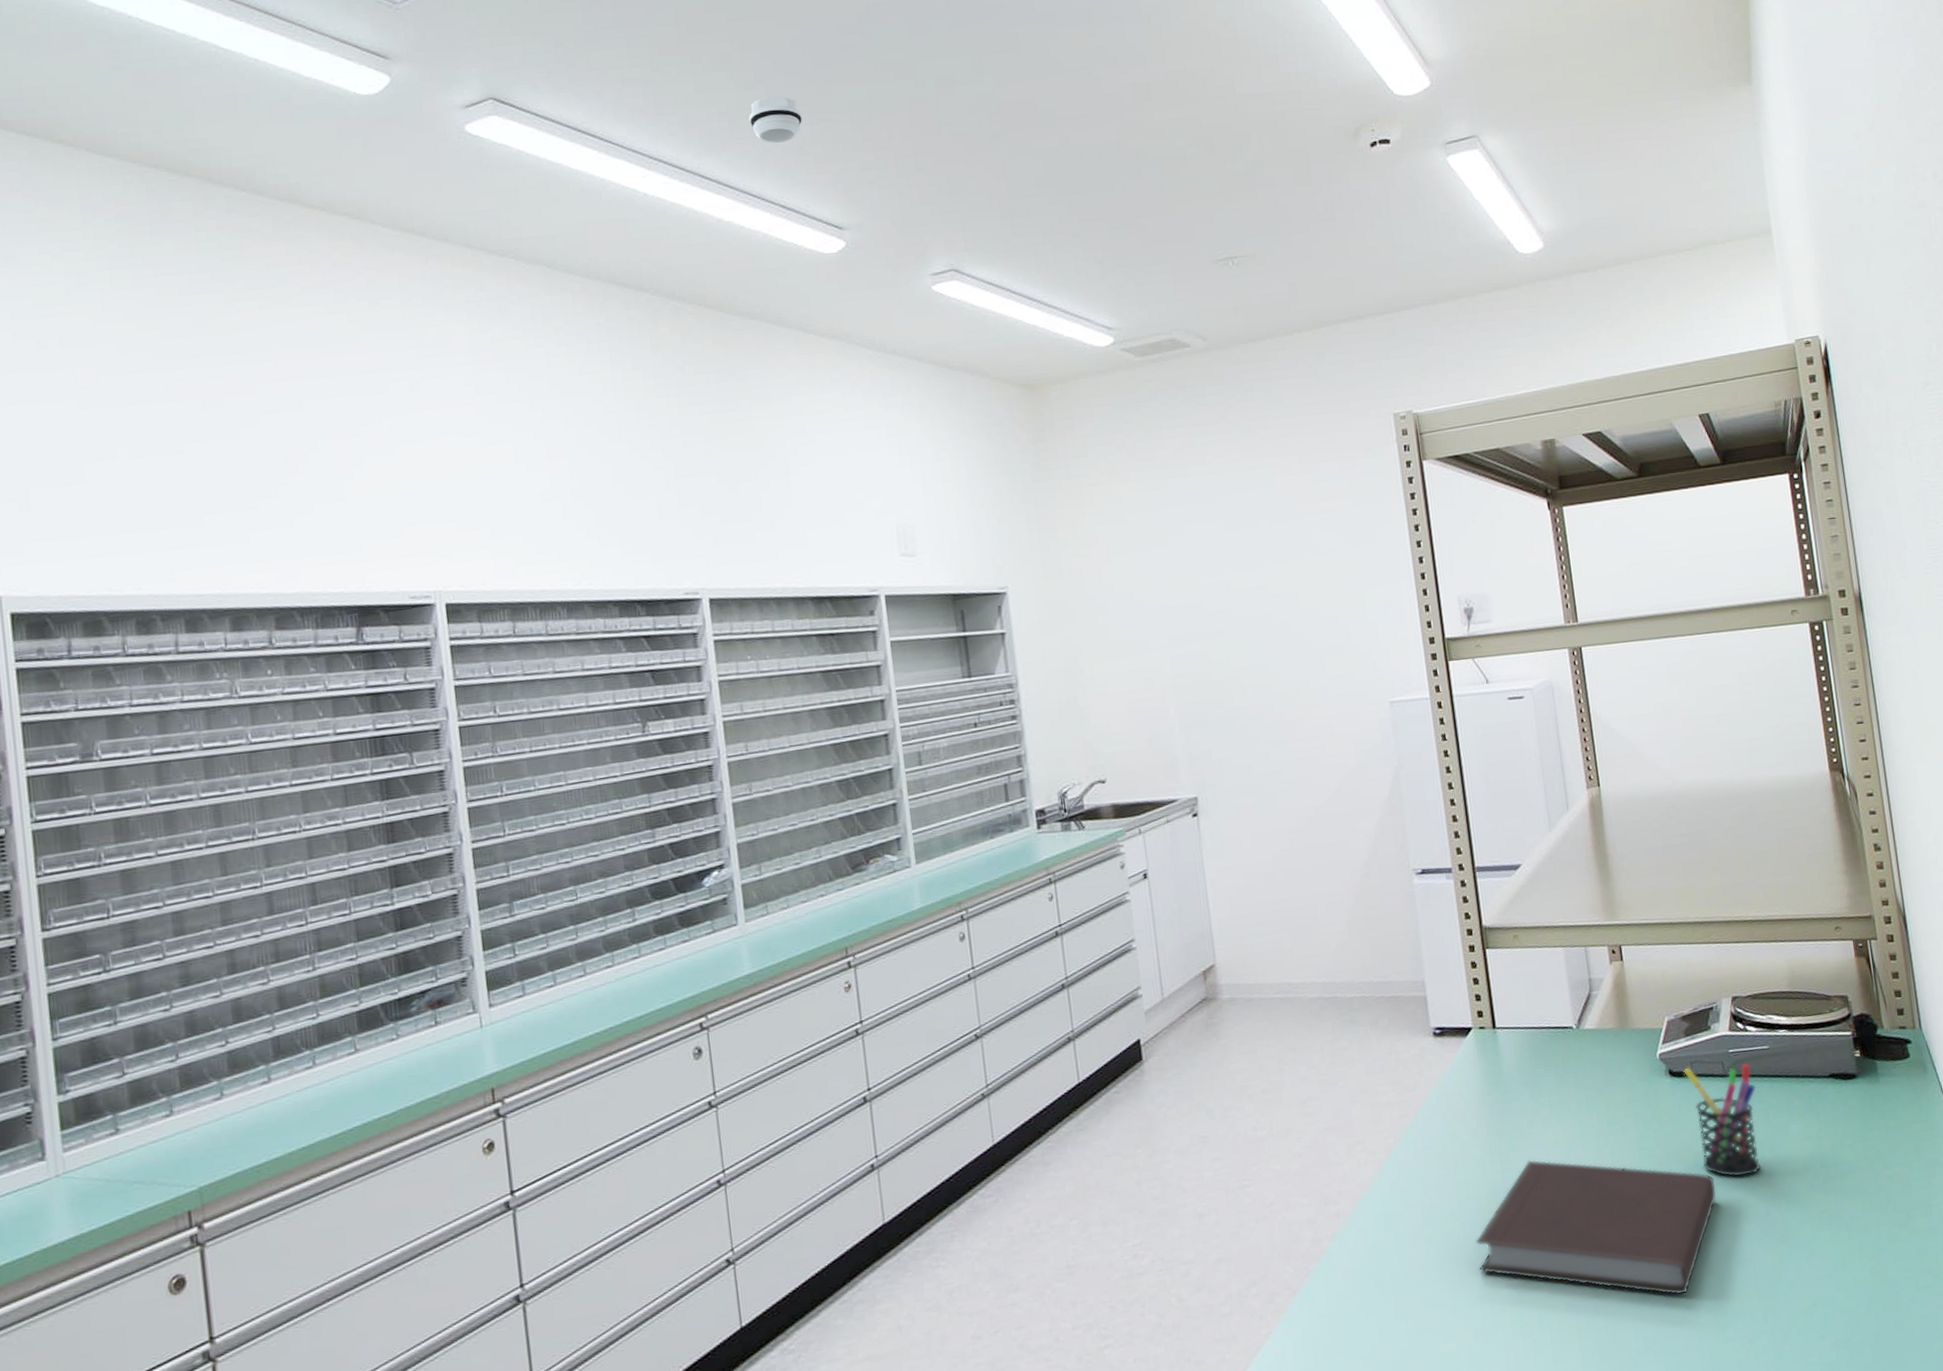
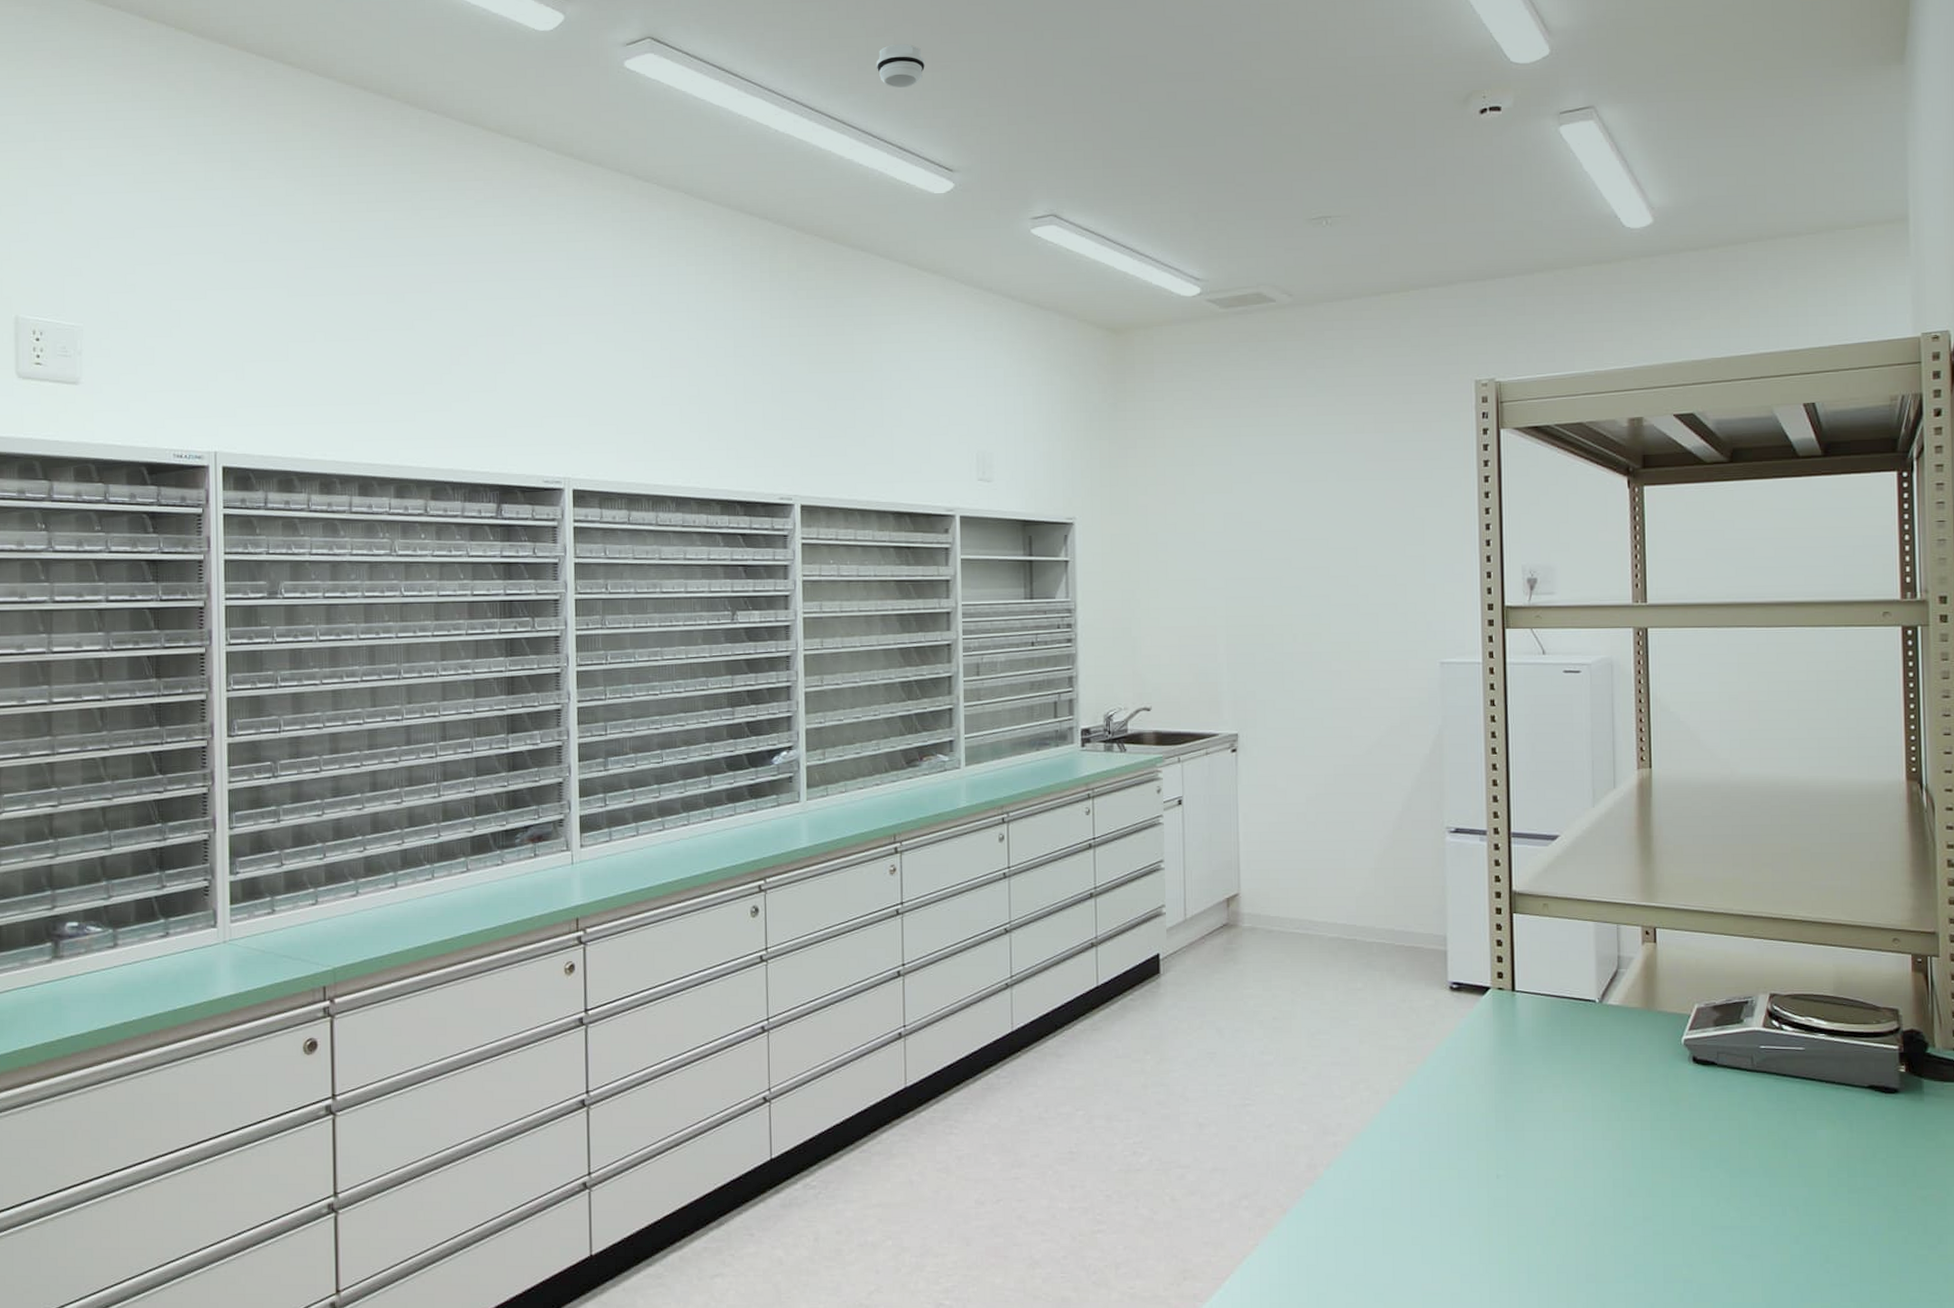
notebook: present [1475,1159,1716,1295] -> none [1471,1123,1730,1277]
pen holder: present [1683,1062,1761,1177] -> none [1709,1056,1785,1172]

